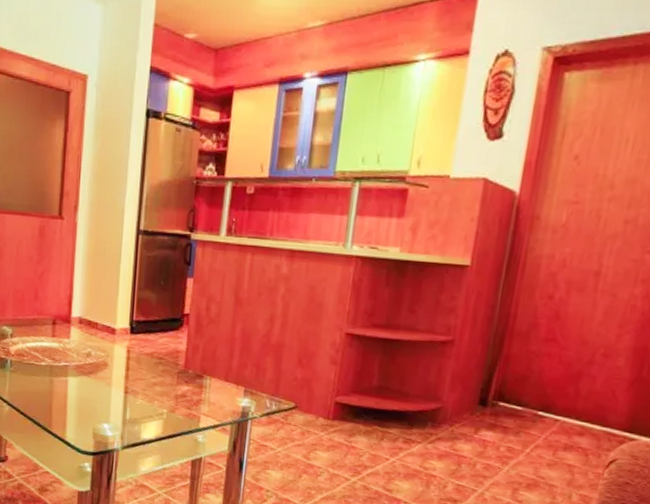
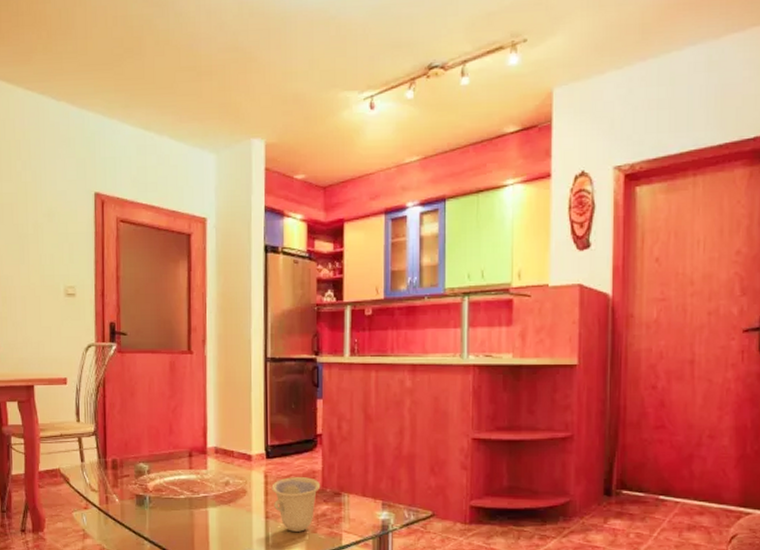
cup: none [133,354,184,410] -> present [271,477,321,532]

